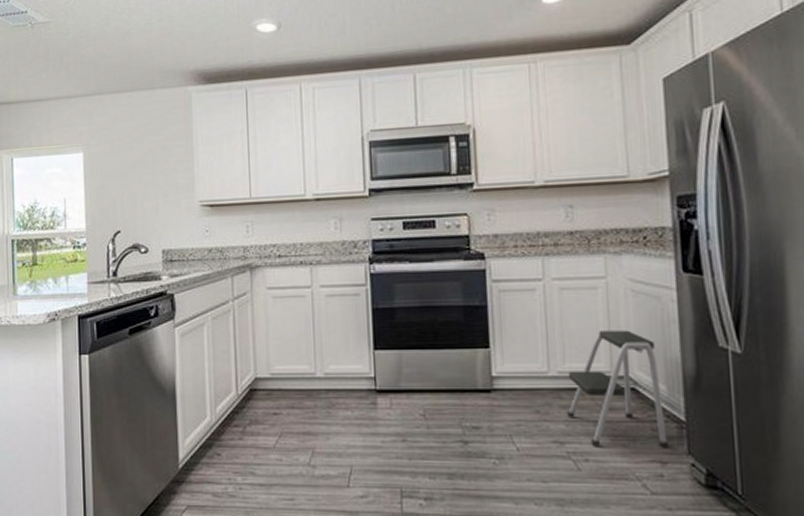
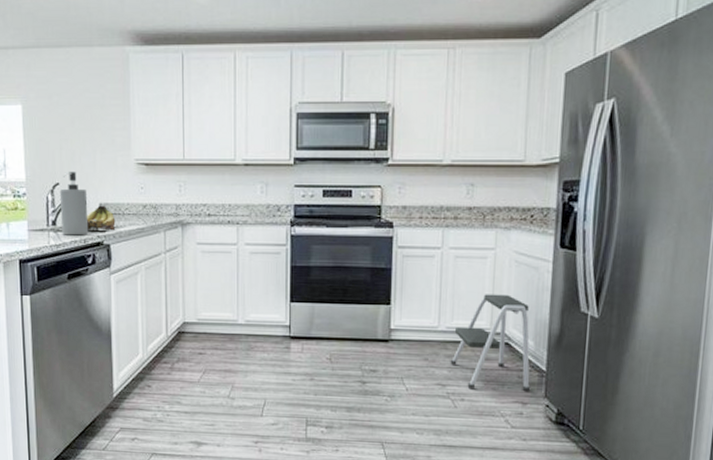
soap dispenser: none [120,218,151,286] -> present [59,172,89,236]
fruit: none [149,251,180,281] -> present [87,205,116,232]

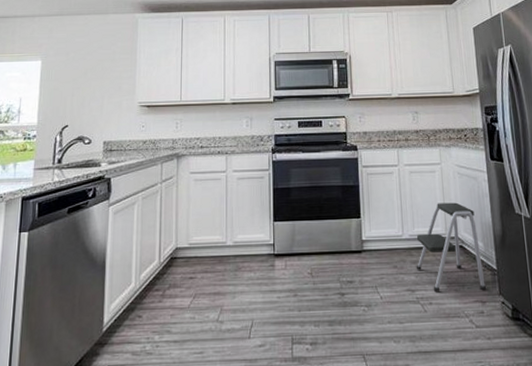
soap dispenser: present [59,172,89,236] -> none [66,115,93,172]
fruit: present [87,205,116,232] -> none [91,143,117,167]

